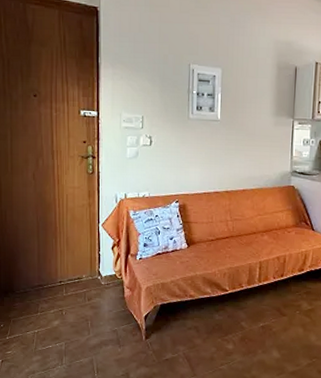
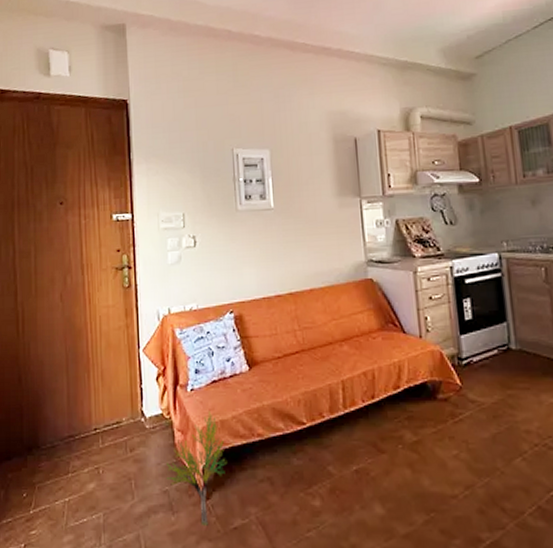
decorative plant: none [116,275,165,357] -> present [166,411,228,526]

